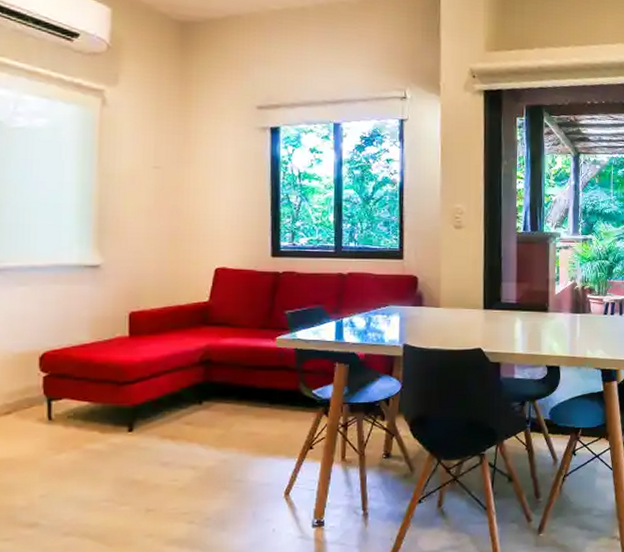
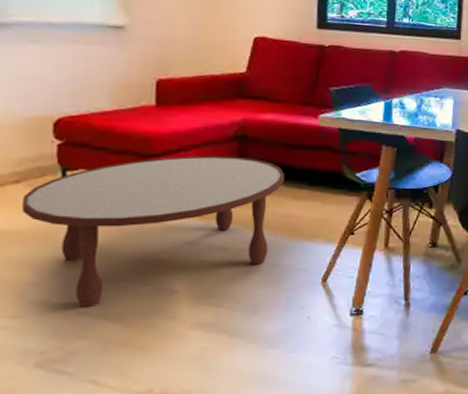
coffee table: none [13,380,246,529] -> present [22,156,284,308]

